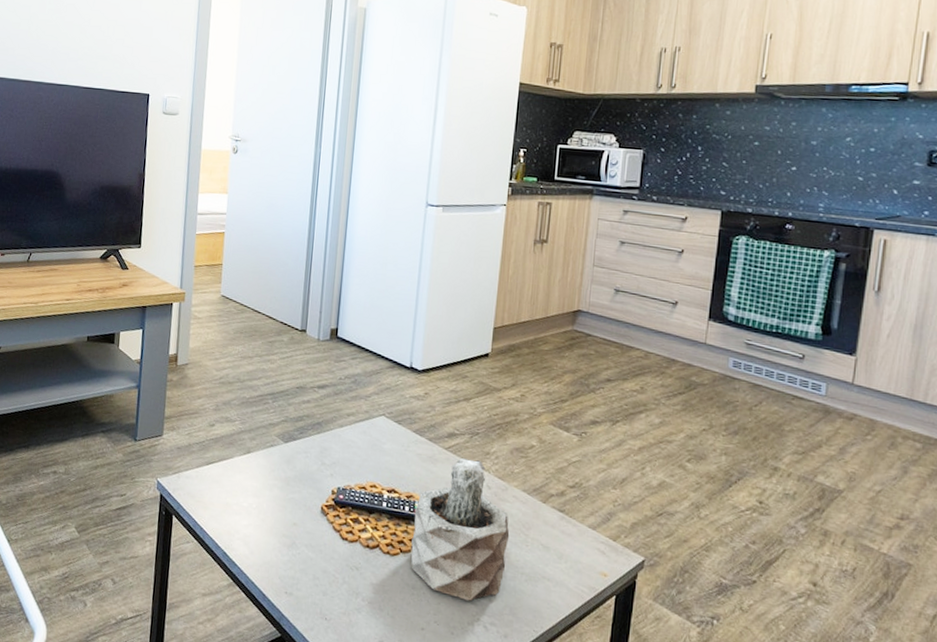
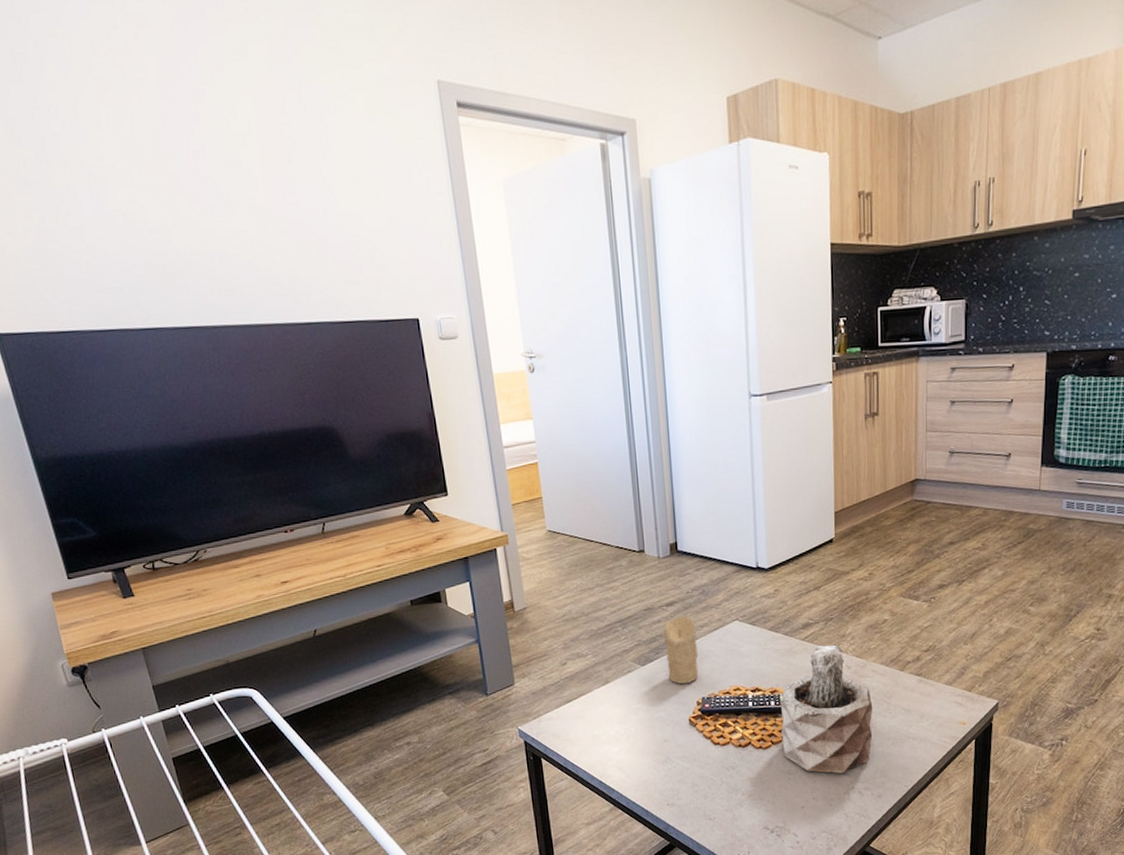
candle: none [308,400,343,470] -> present [664,615,699,684]

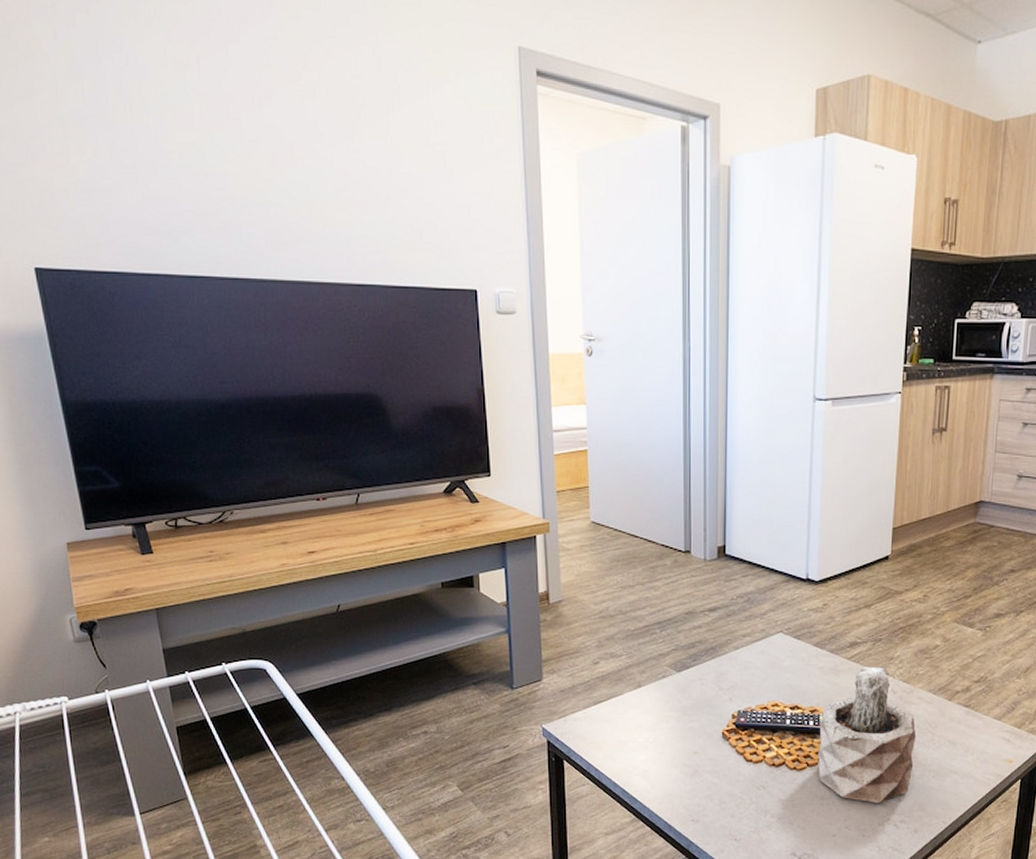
candle: present [664,615,699,684] -> none [704,623,738,694]

